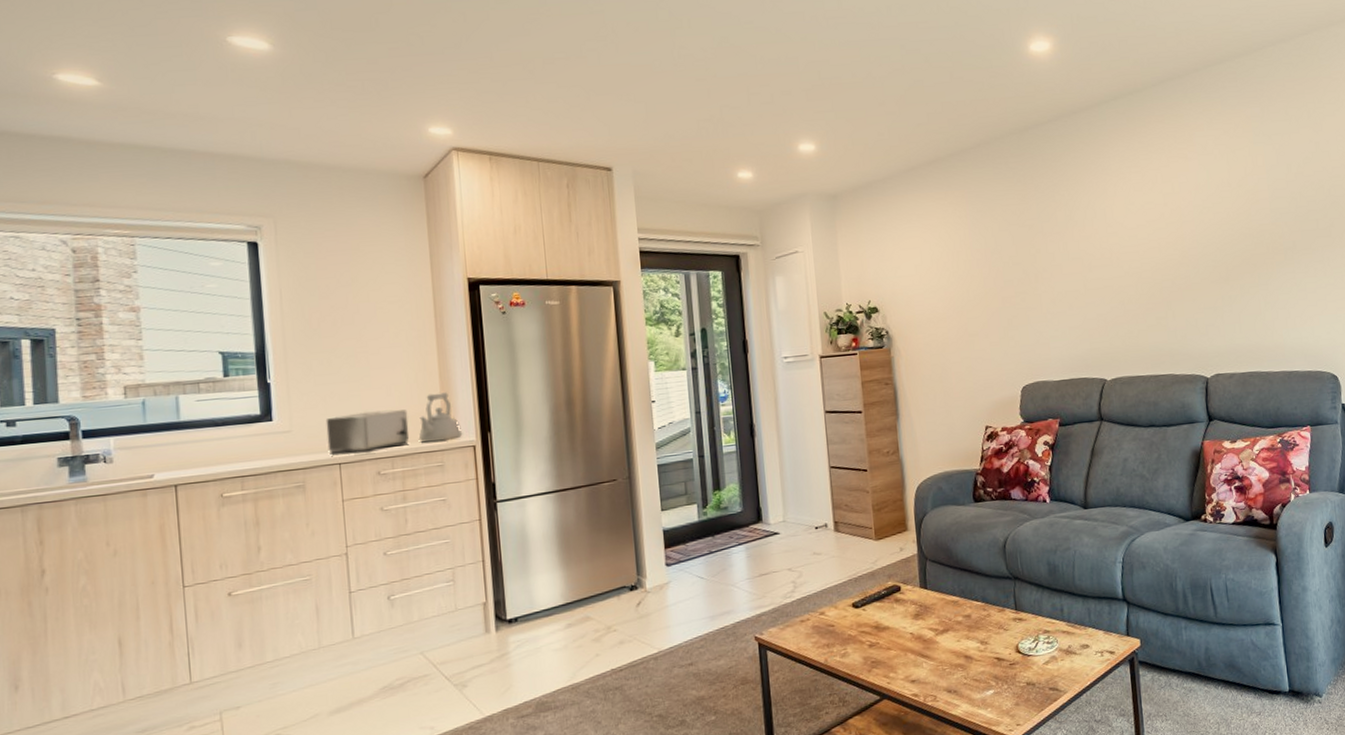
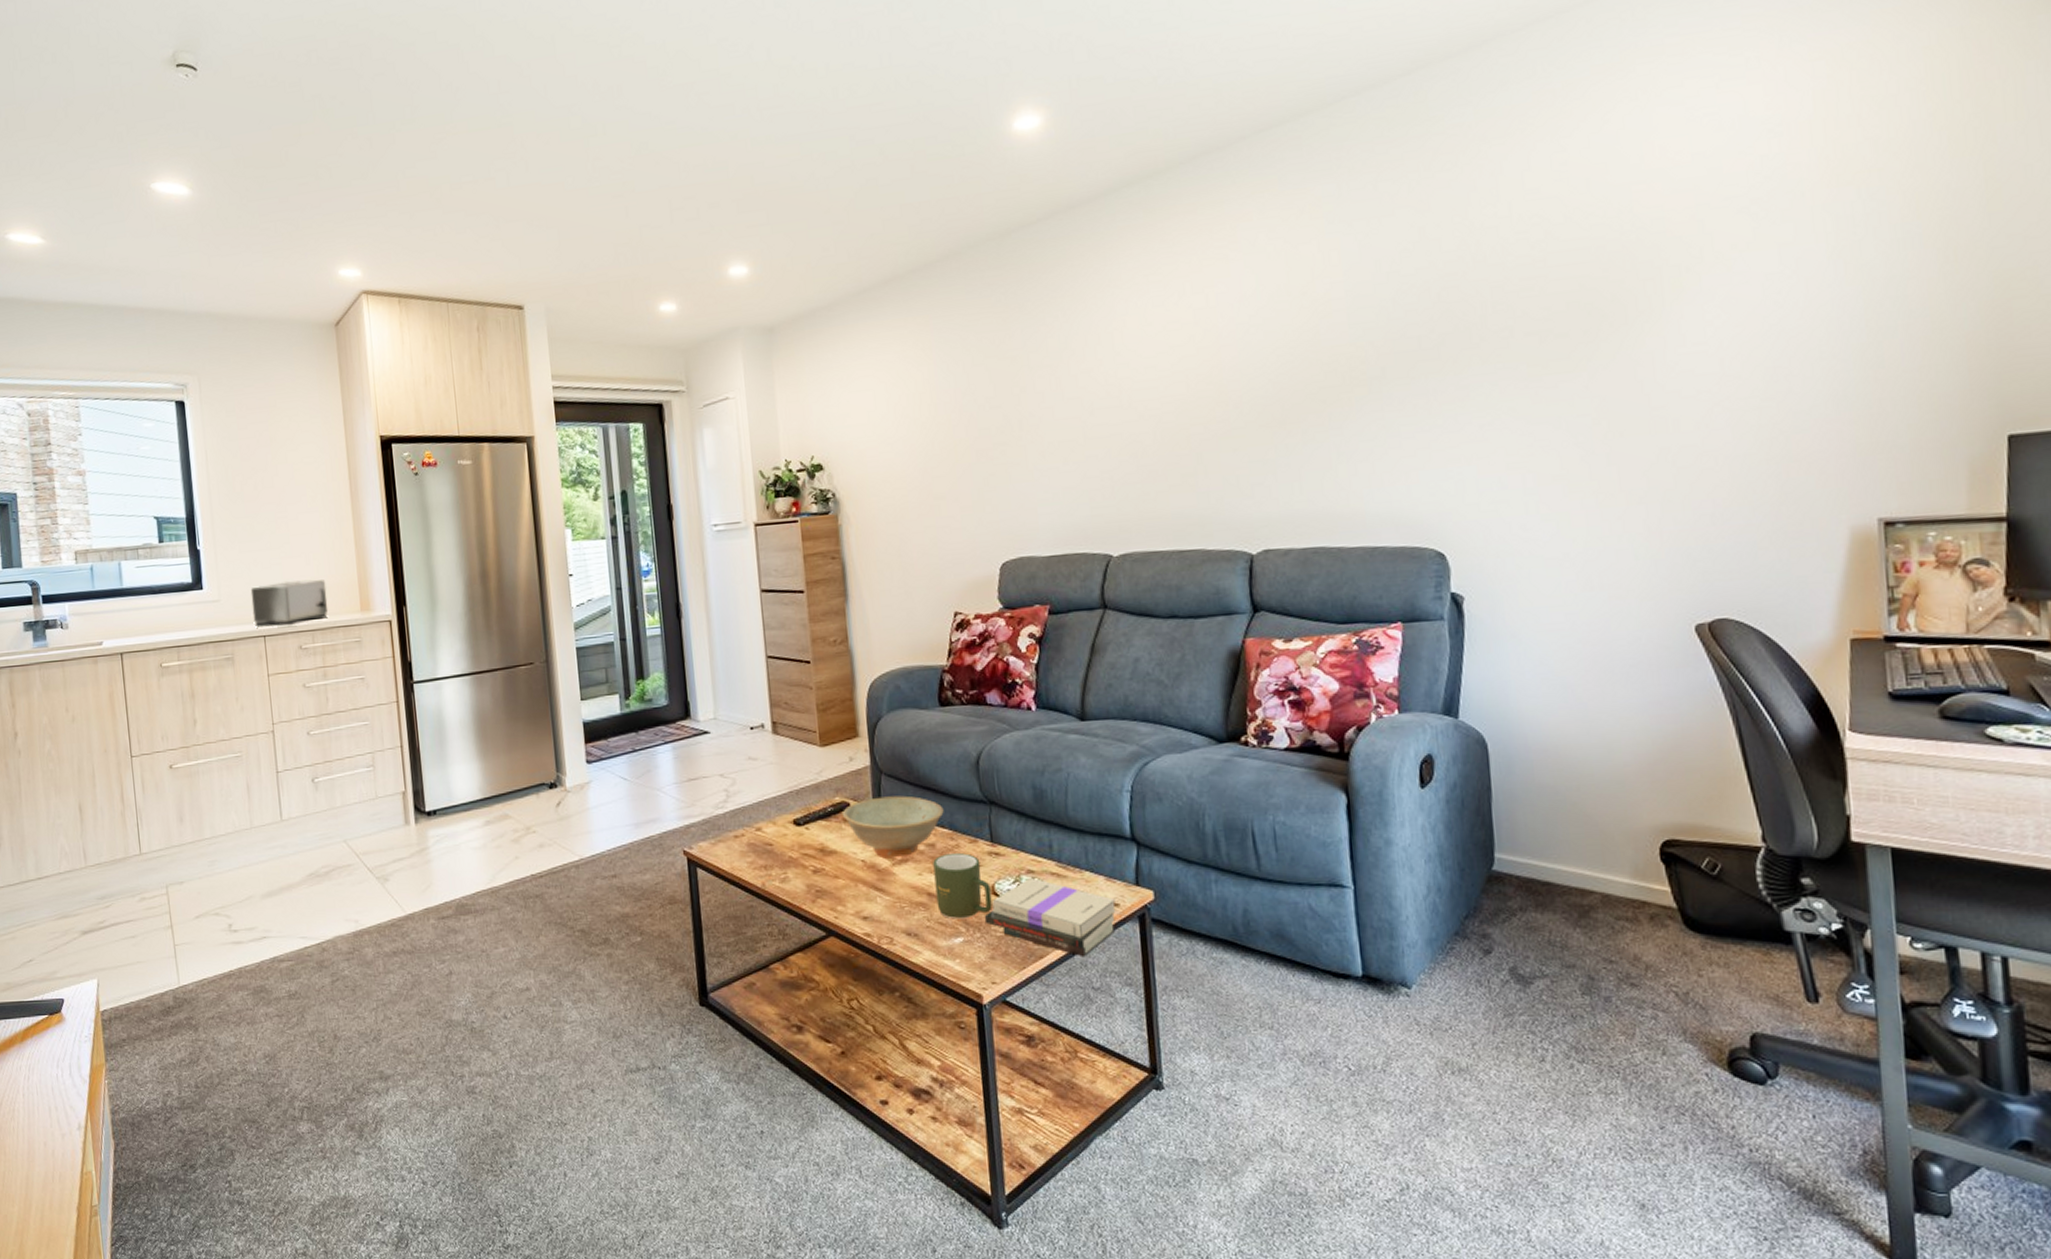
kettle: present [418,392,463,443] -> none [336,562,379,616]
dish: none [893,577,978,630] -> present [842,795,944,859]
mug: none [969,621,1017,676] -> present [933,853,993,920]
books: none [1010,636,1112,697] -> present [984,877,1116,957]

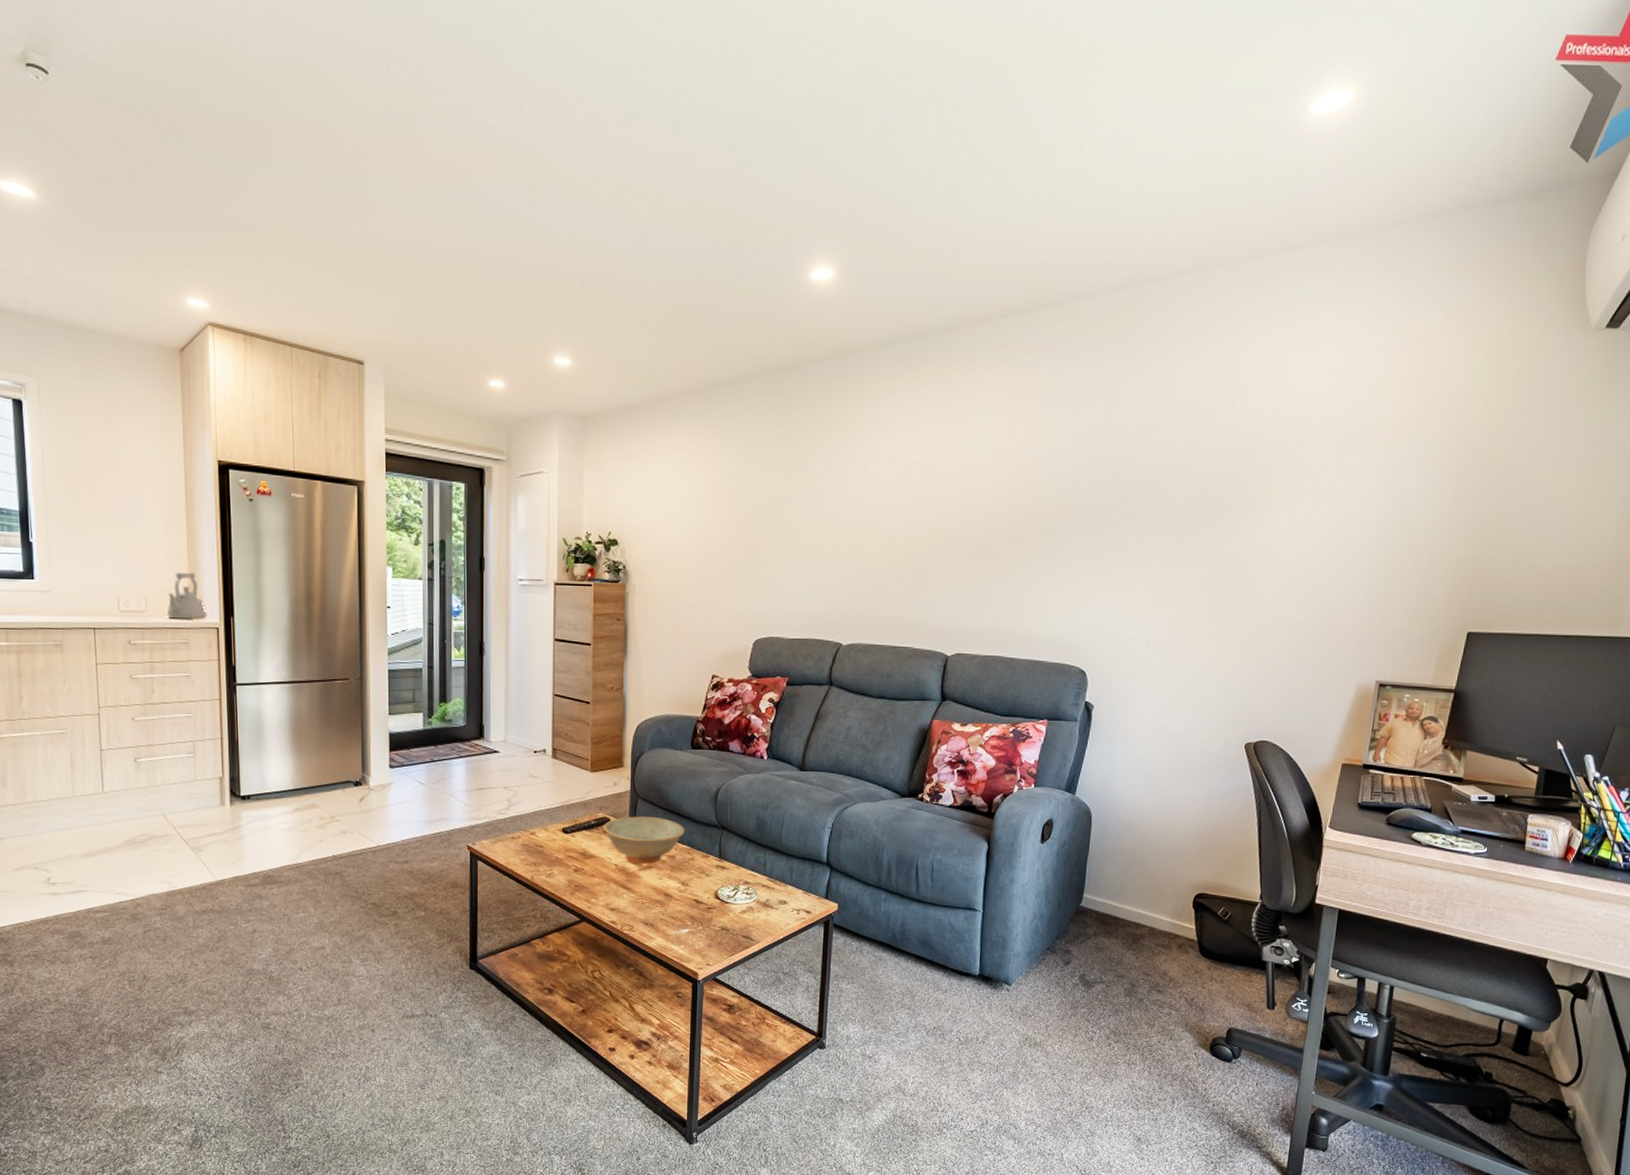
toaster: present [250,579,328,628] -> none [82,581,159,622]
kettle: none [336,562,379,616] -> present [166,572,208,619]
mug: present [933,853,993,920] -> none [671,865,715,915]
books: present [984,877,1116,957] -> none [707,887,808,950]

